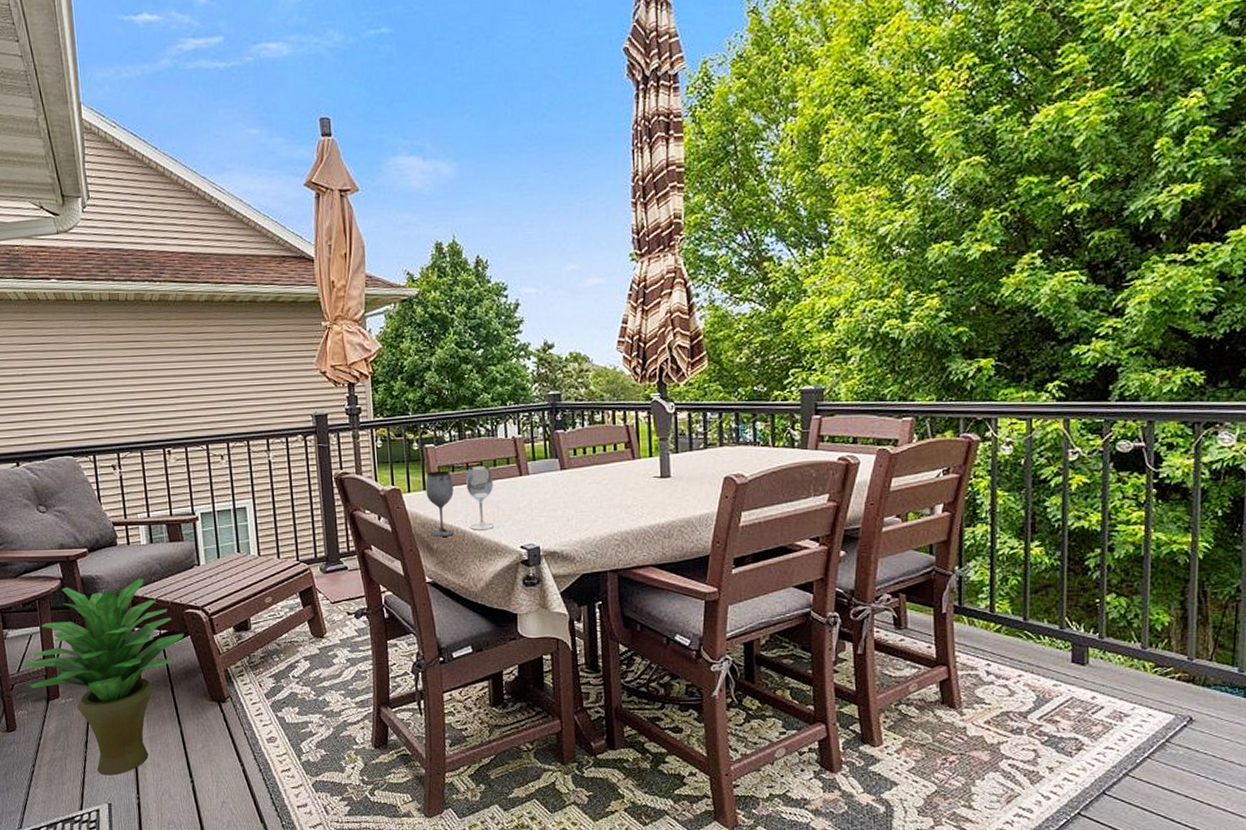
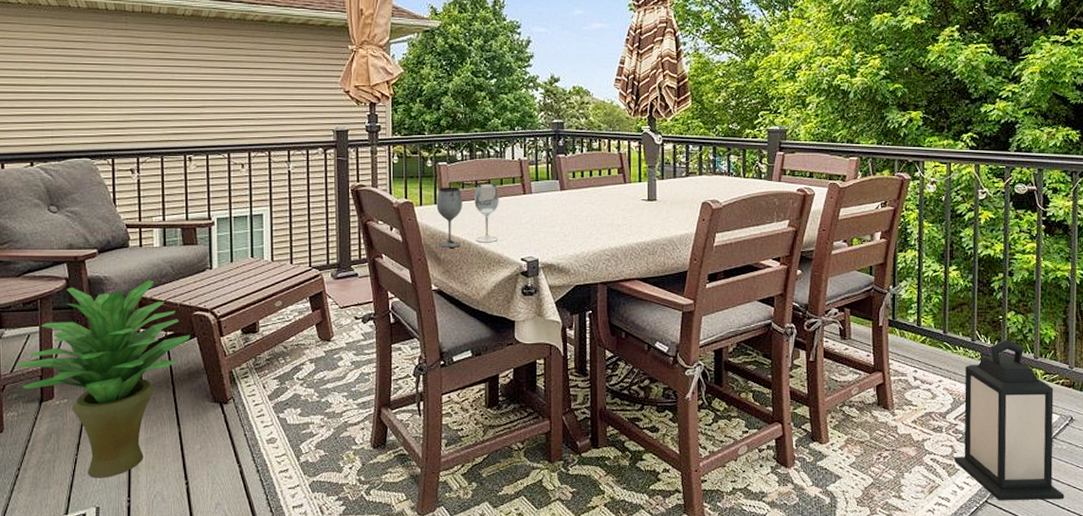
lantern: none [1037,626,1181,813] -> present [953,339,1065,501]

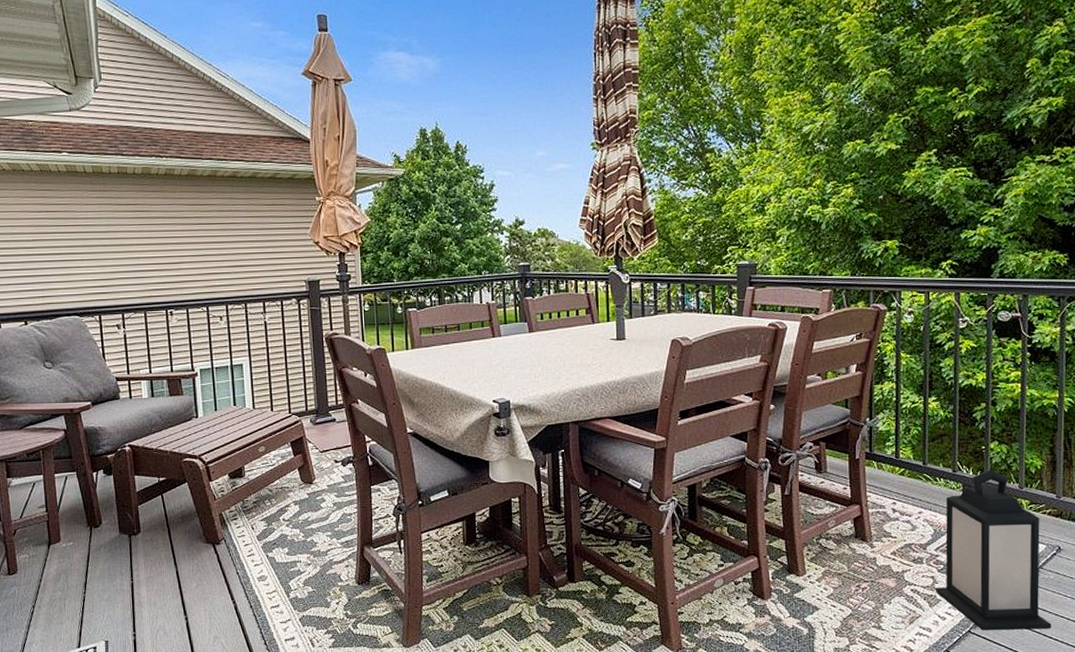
potted plant: present [18,280,191,478] -> none [26,429,182,614]
wineglass: present [436,183,499,249] -> none [408,328,469,393]

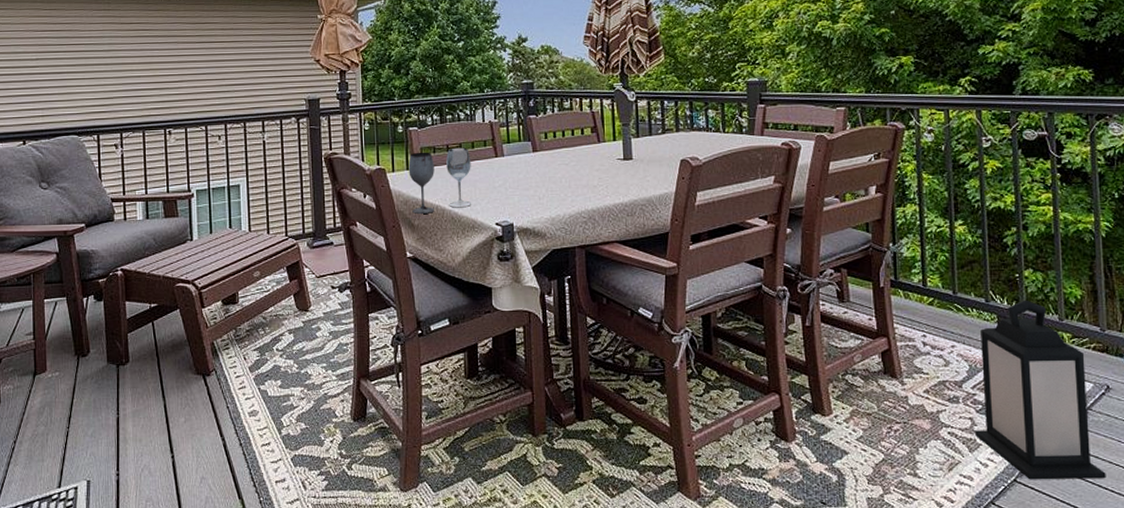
wineglass: none [408,328,469,393] -> present [408,147,471,215]

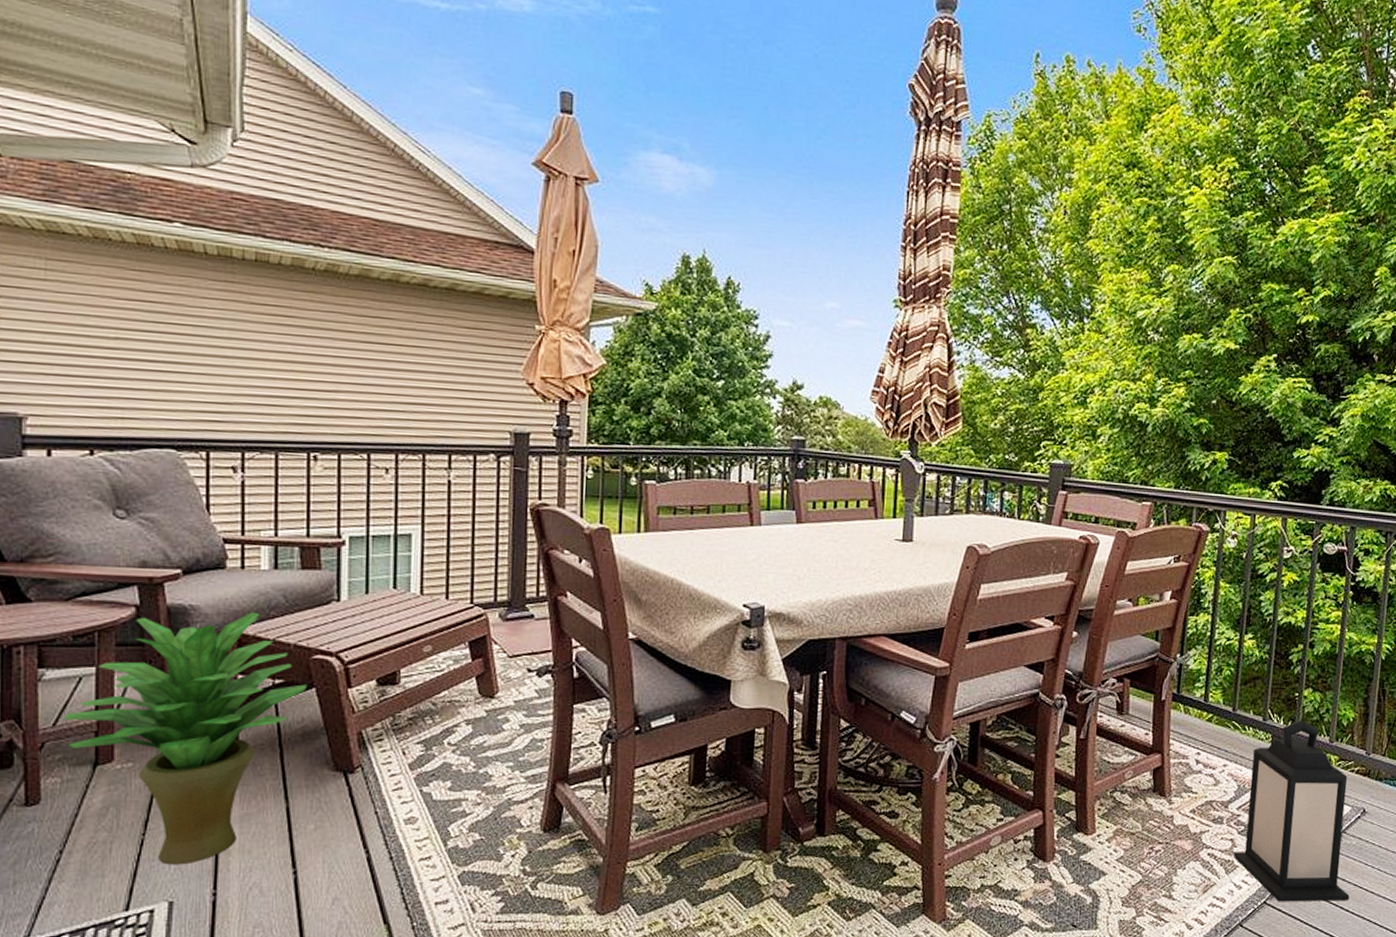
potted plant: none [13,252,174,451] -> present [64,612,308,865]
wineglass: present [408,147,471,215] -> none [640,510,720,589]

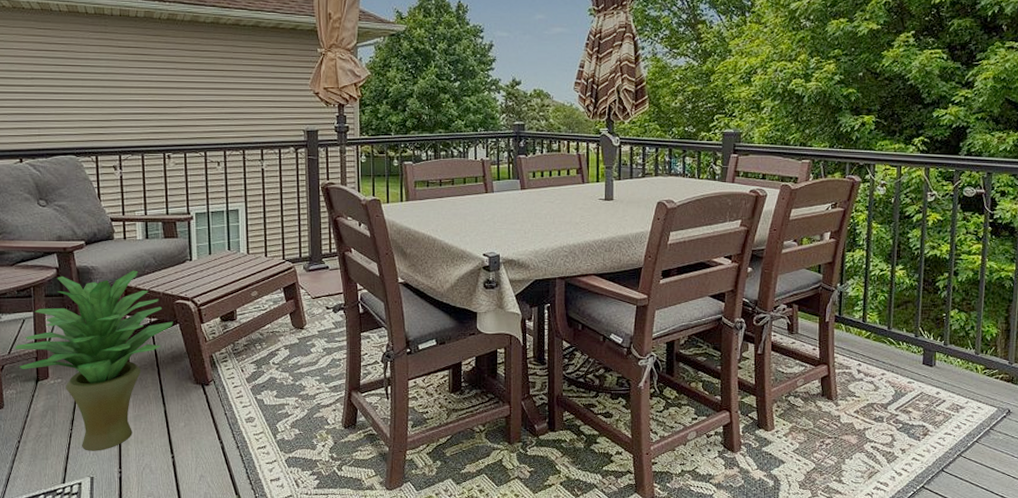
lantern: present [1233,720,1350,902] -> none [893,336,999,487]

